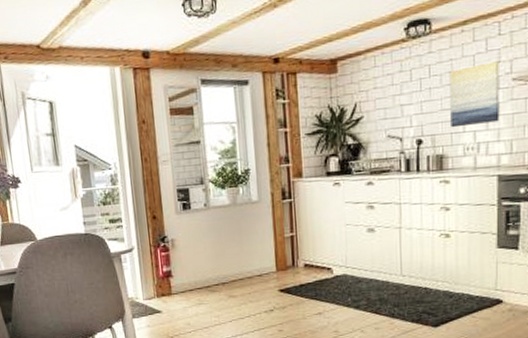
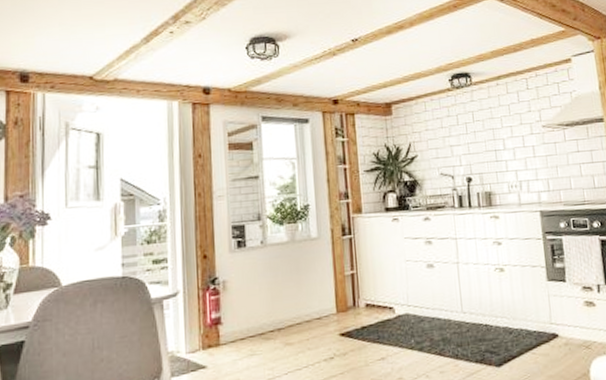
wall art: present [449,61,500,128] -> none [490,111,536,167]

